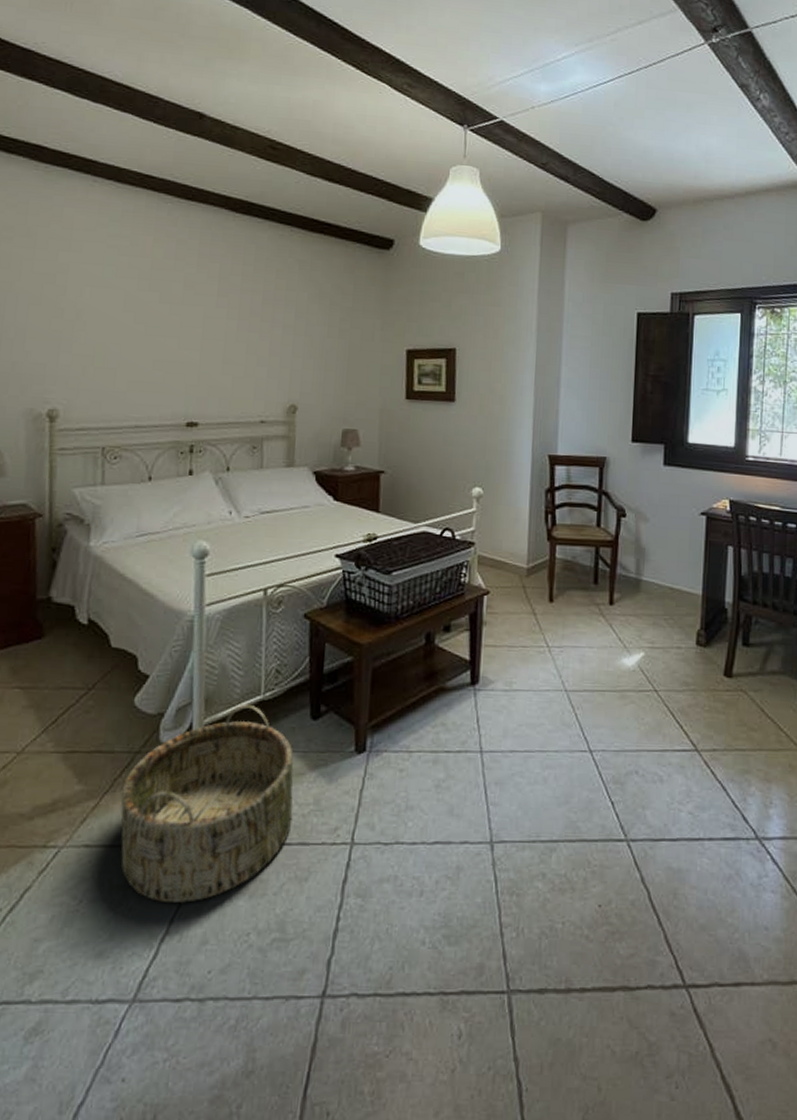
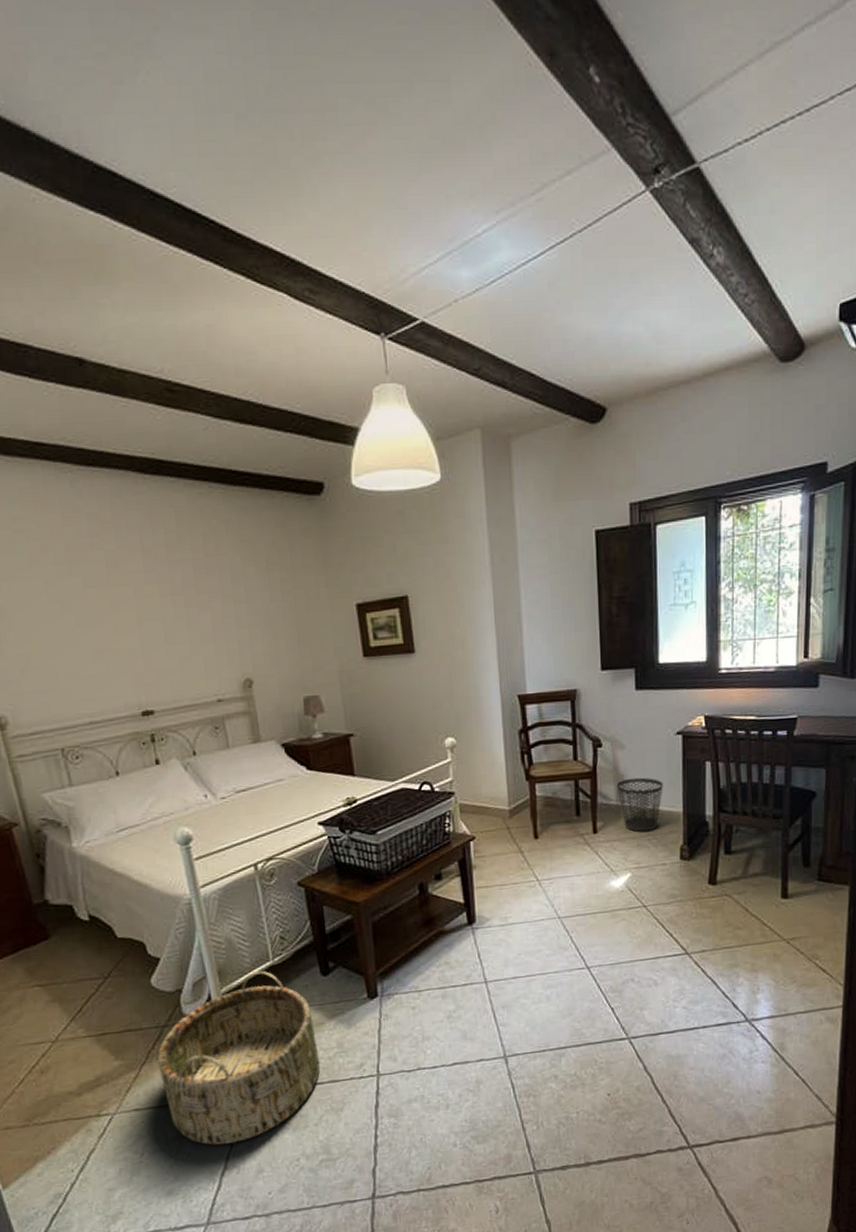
wastebasket: none [637,552,684,611] -> present [616,777,663,832]

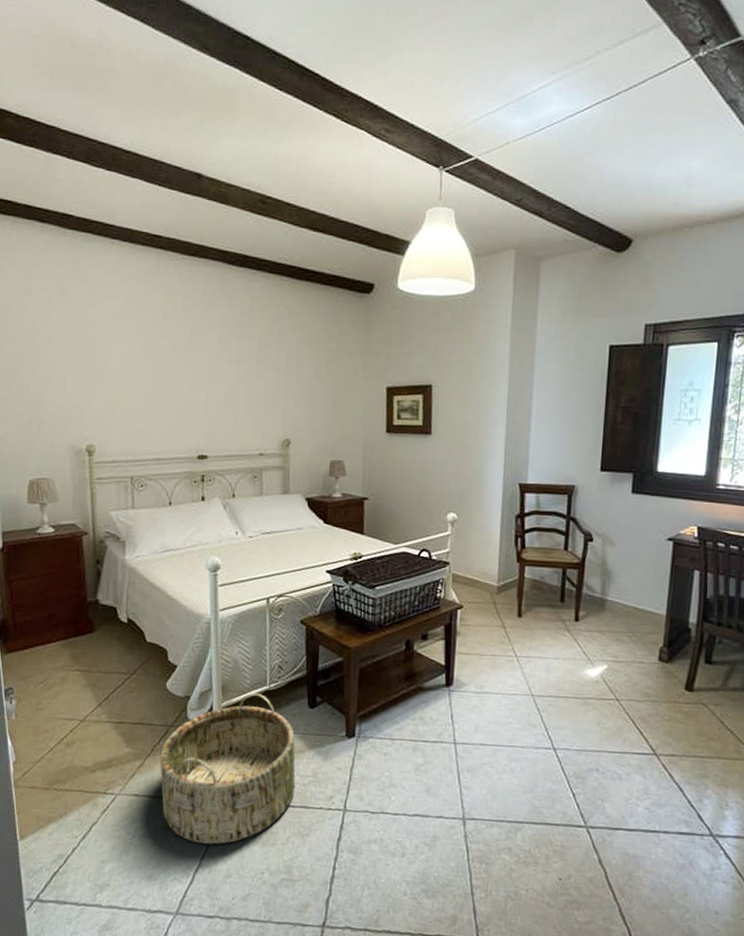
wastebasket: present [616,777,663,832] -> none [602,574,649,629]

